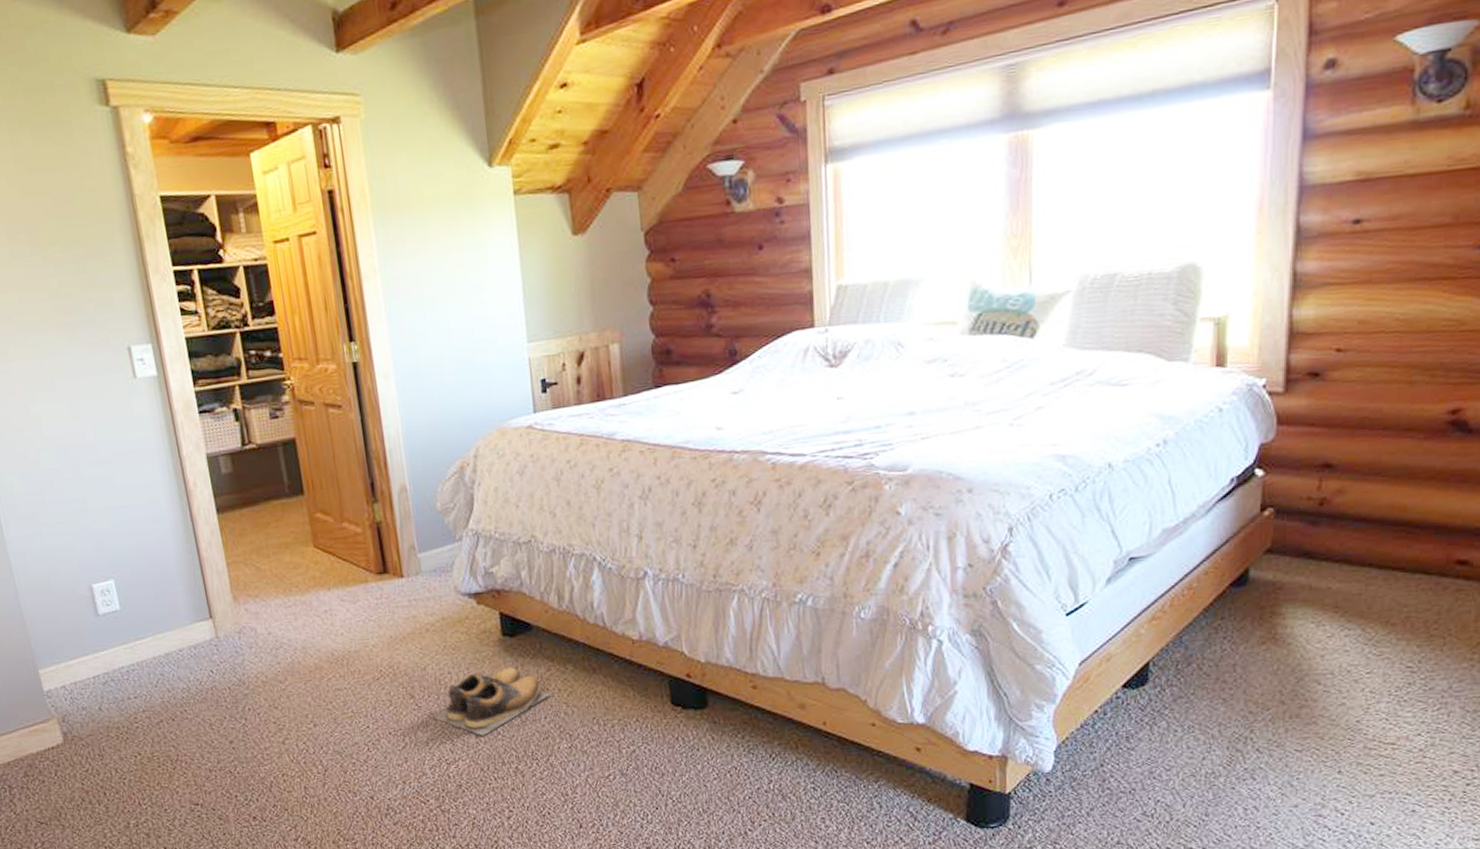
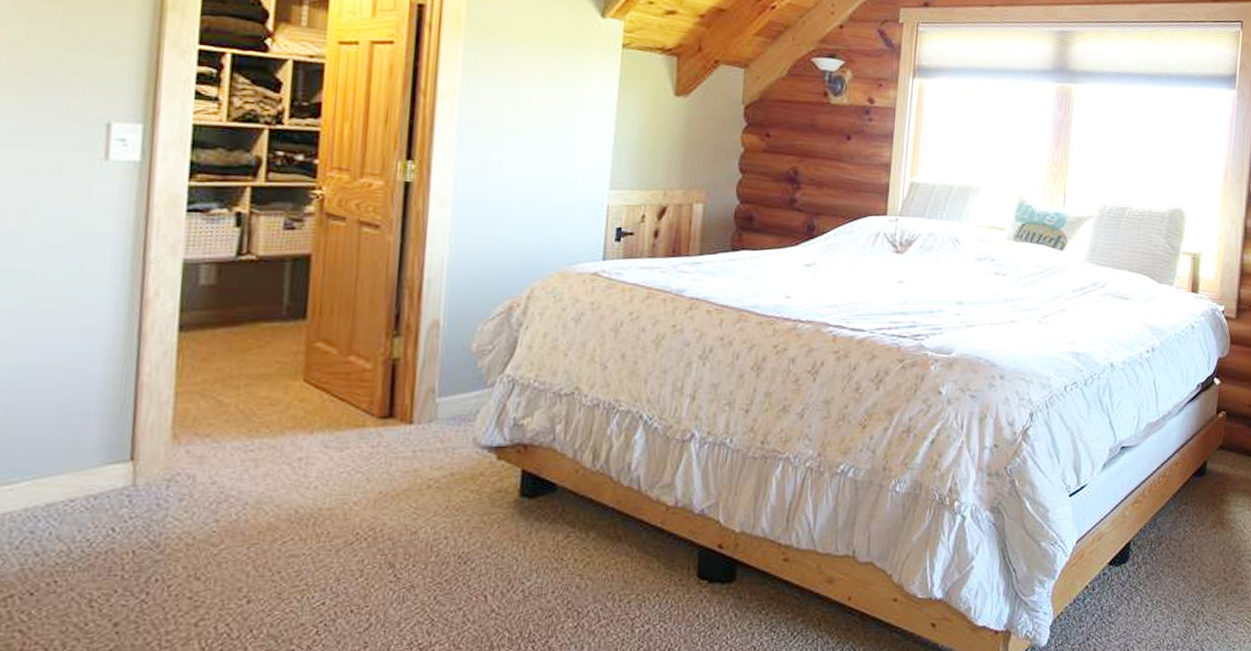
shoes: present [433,667,552,736] -> none [413,532,565,615]

